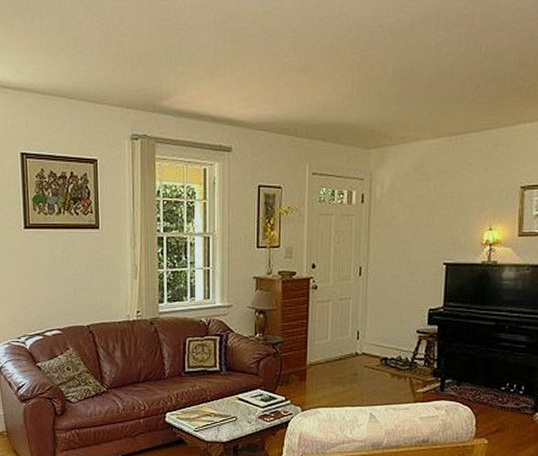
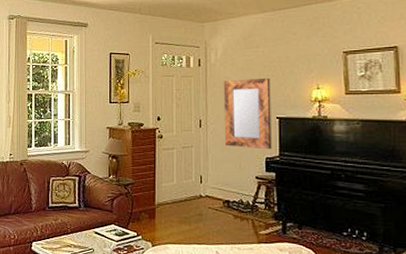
home mirror: none [385,217,440,300] -> present [223,78,272,150]

